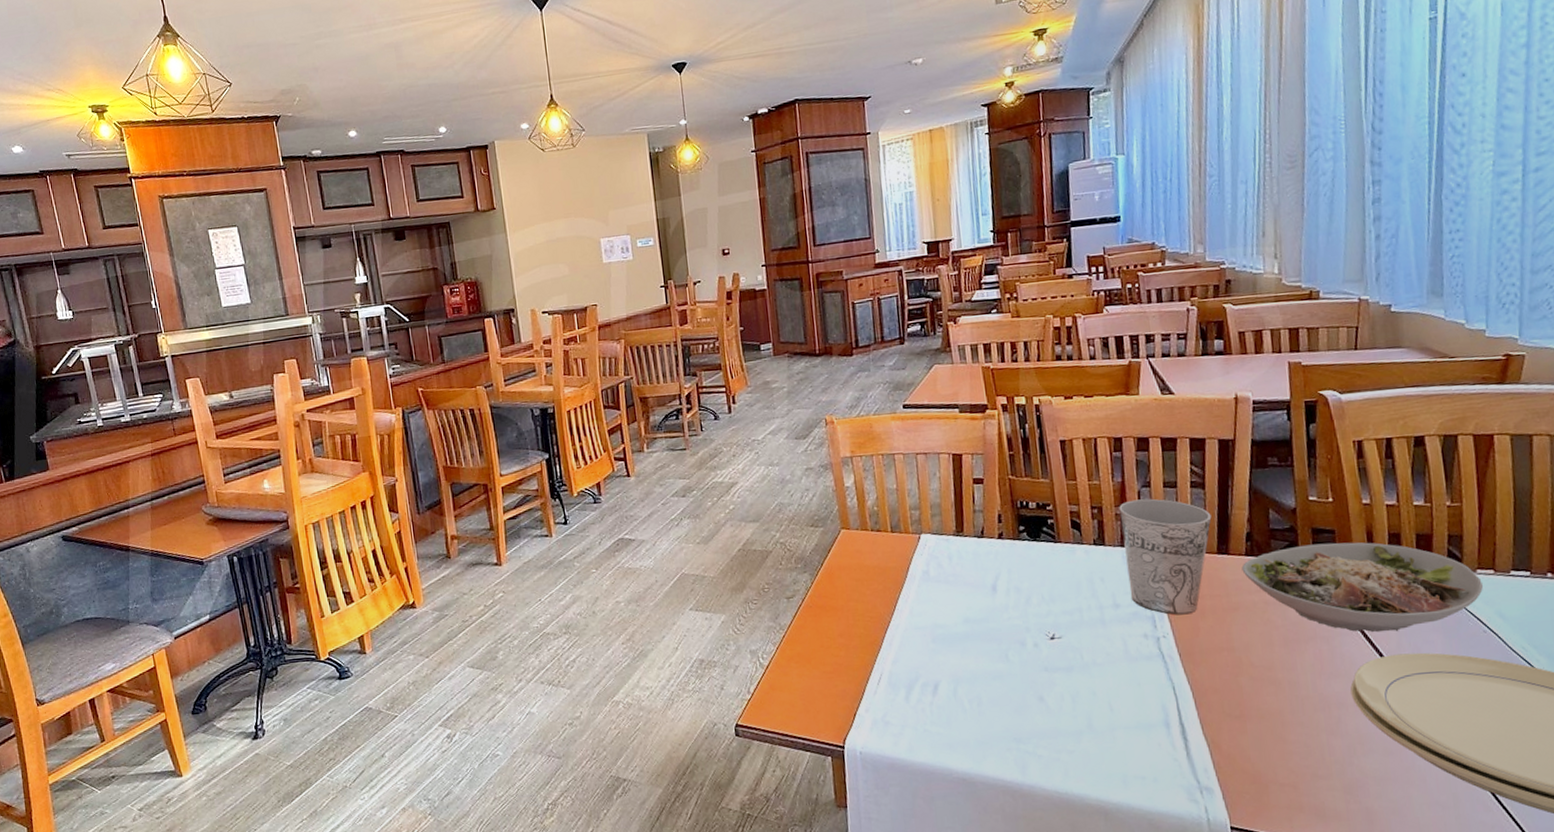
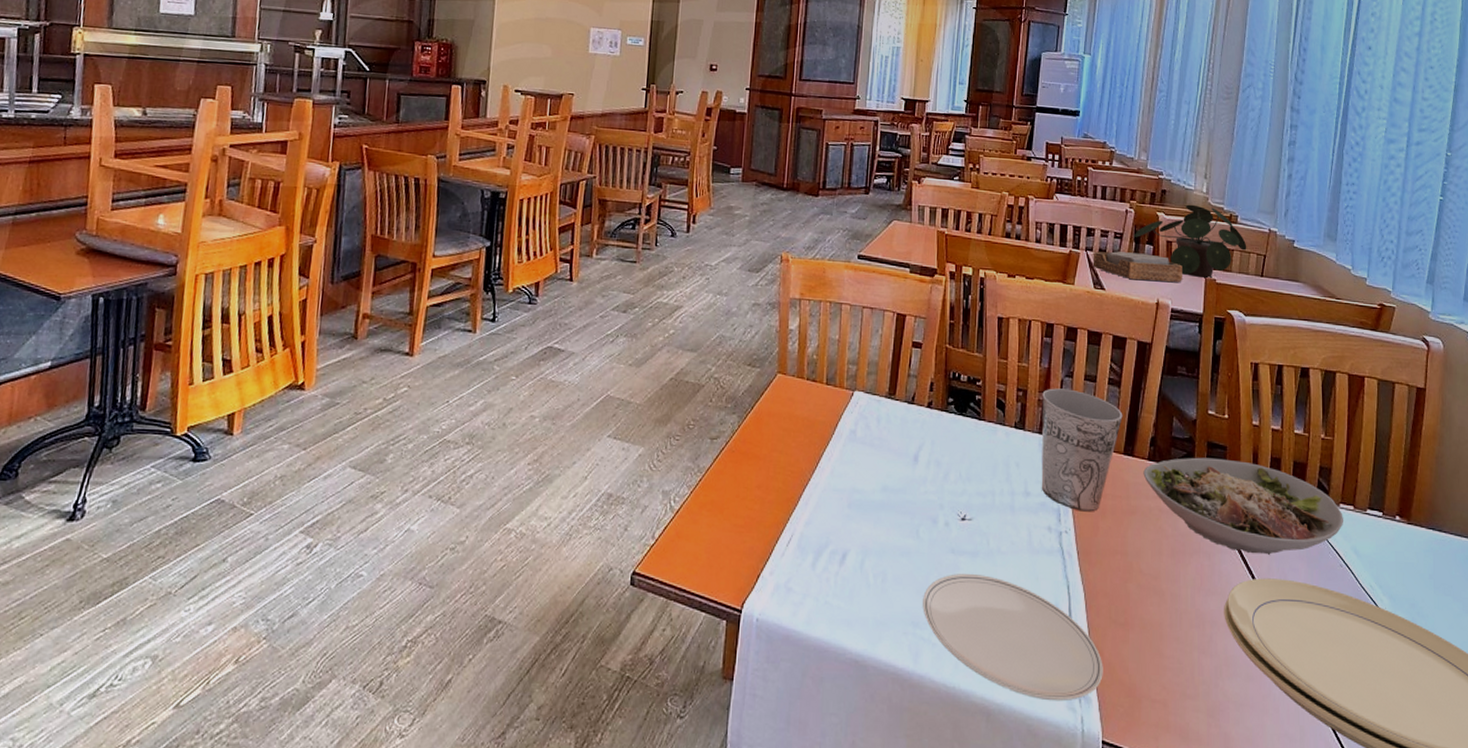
plate: none [1022,687,1224,796] -> present [923,574,1103,702]
napkin holder: none [1155,348,1262,379] -> present [1092,251,1182,283]
potted plant: none [1200,287,1335,364] -> present [1134,204,1247,278]

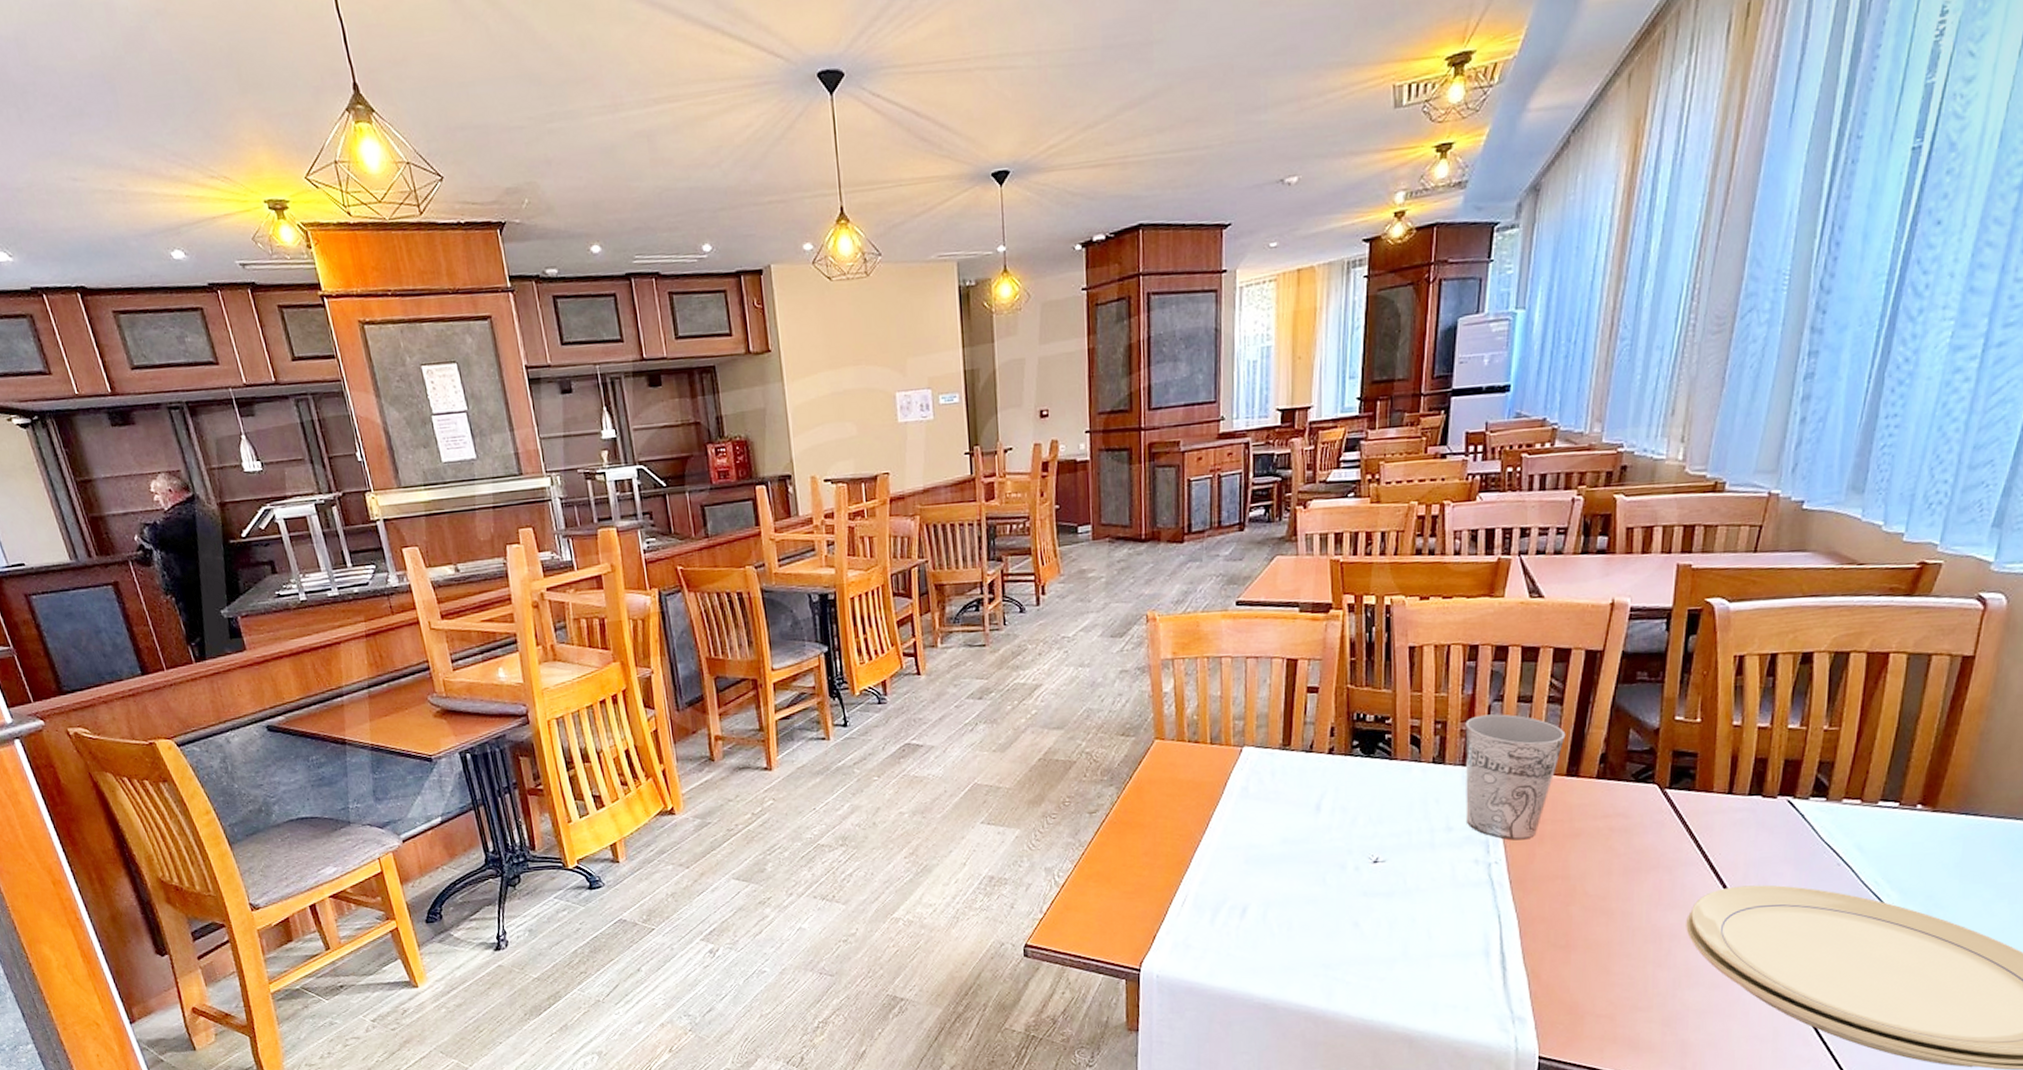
plate: present [923,574,1103,702] -> none [1334,913,1540,1025]
napkin holder: present [1092,251,1182,283] -> none [1528,547,1647,581]
potted plant: present [1134,204,1247,278] -> none [1583,477,1737,566]
salad: present [1143,457,1343,555] -> none [1590,766,1846,863]

